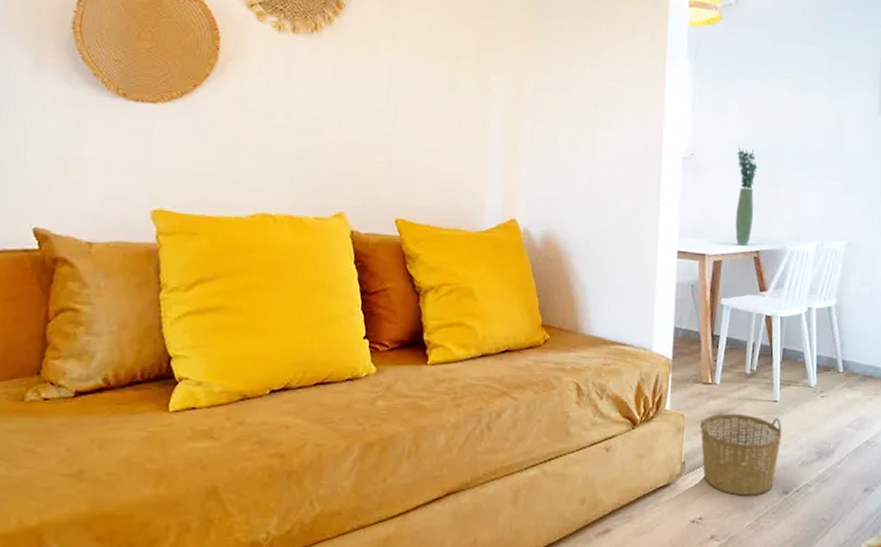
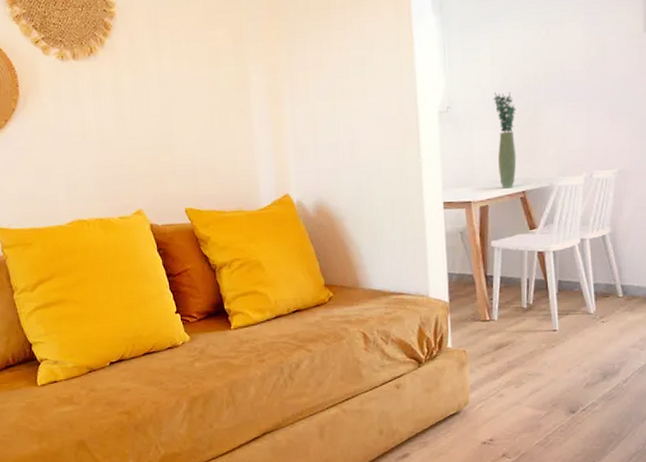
basket: present [700,413,782,496] -> none [482,345,564,418]

